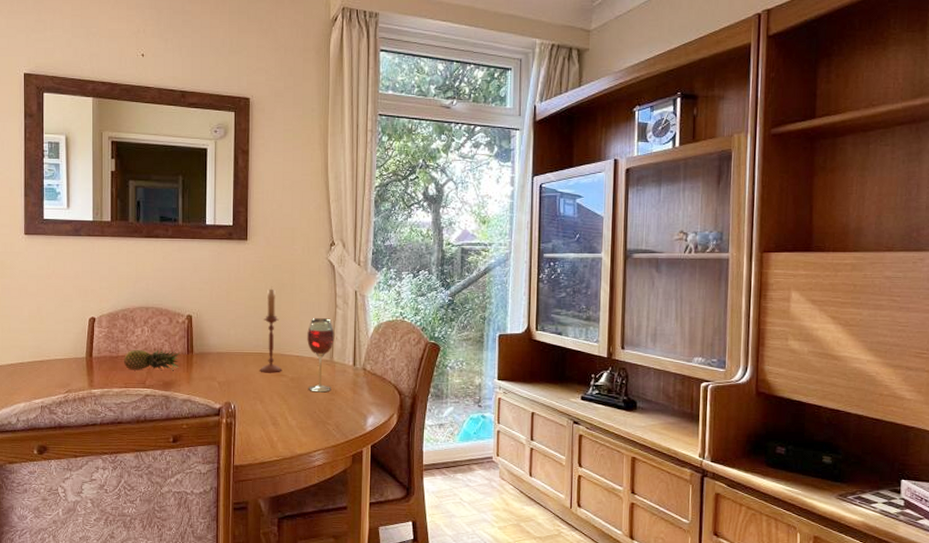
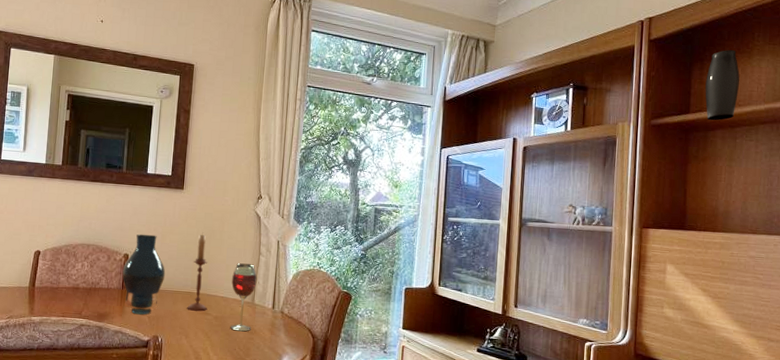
fruit: present [123,349,181,371] -> none [63,282,116,304]
vase: none [186,292,234,381] -> present [122,234,166,315]
vase: none [833,42,874,125] -> present [705,50,740,121]

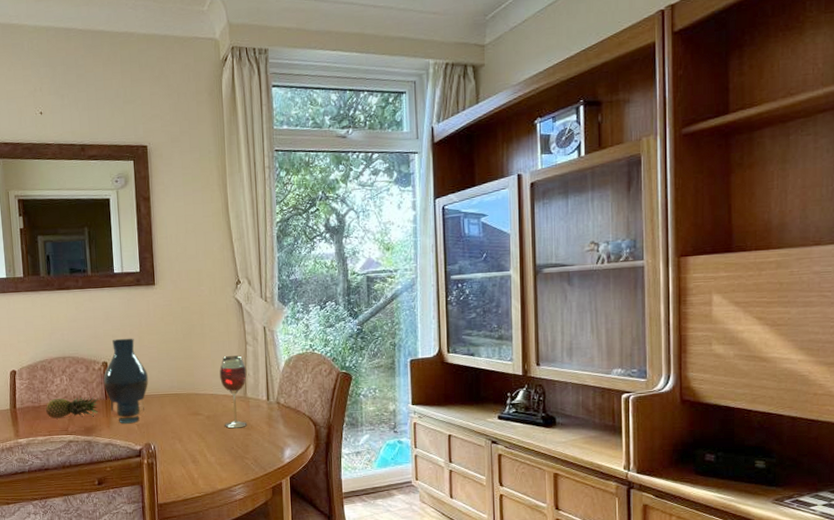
fruit: none [63,282,116,304] -> present [45,396,99,419]
candlestick: present [187,233,208,312] -> none [176,329,197,413]
vase: present [705,50,740,121] -> none [747,28,791,119]

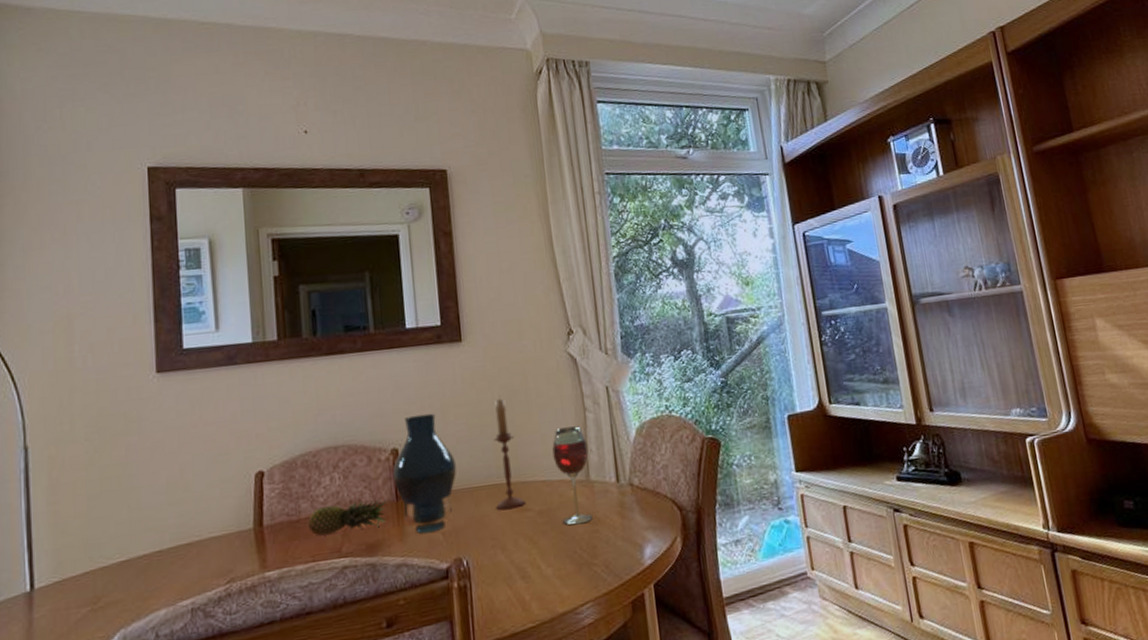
candlestick: none [176,329,197,413] -> present [494,397,525,511]

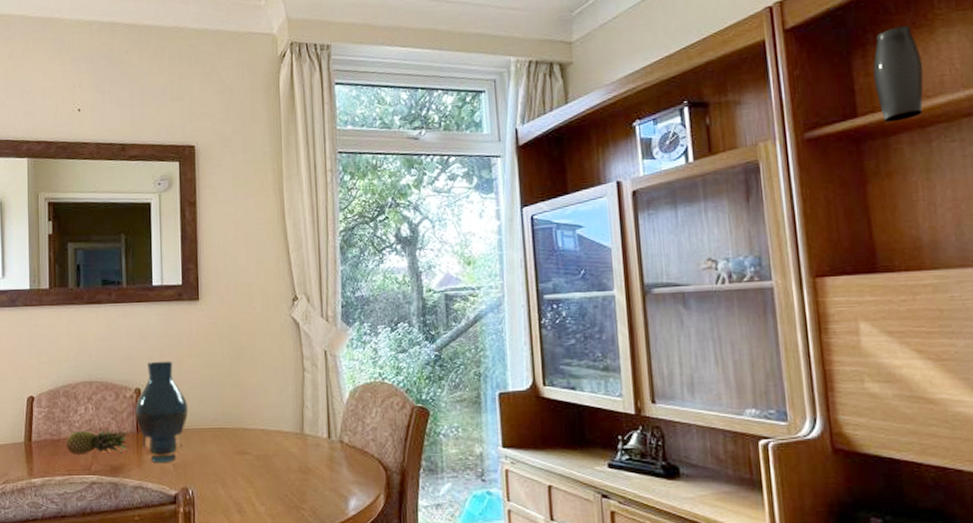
candlestick: present [494,397,525,511] -> none [220,352,245,451]
wineglass: present [552,426,593,526] -> none [272,384,304,472]
vase: none [1080,51,1123,136] -> present [873,26,924,123]

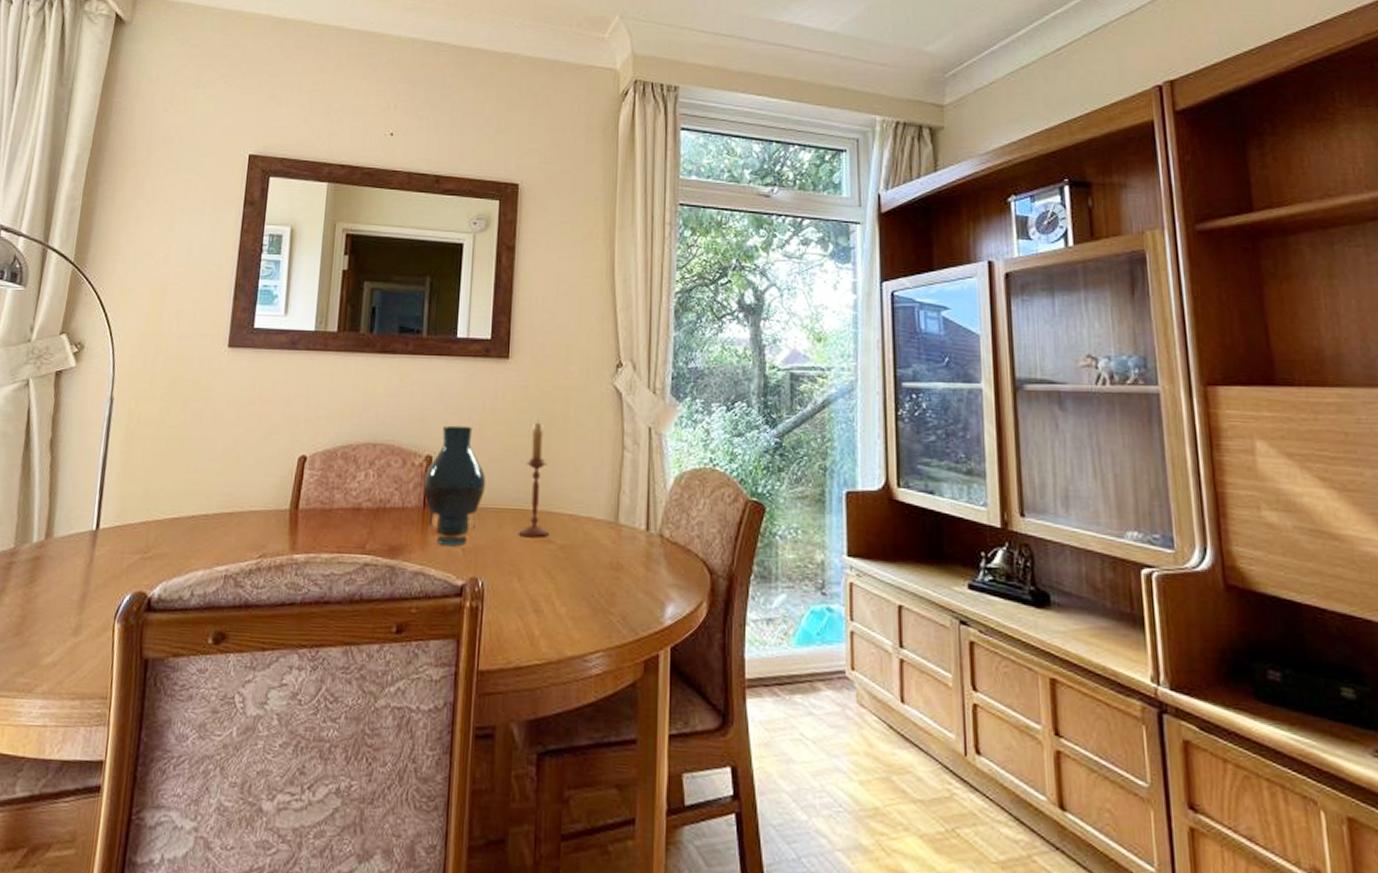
fruit: present [65,429,129,455] -> none [338,500,414,532]
candlestick: none [220,352,245,451] -> present [519,421,548,538]
vase: present [873,26,924,123] -> none [1270,118,1325,220]

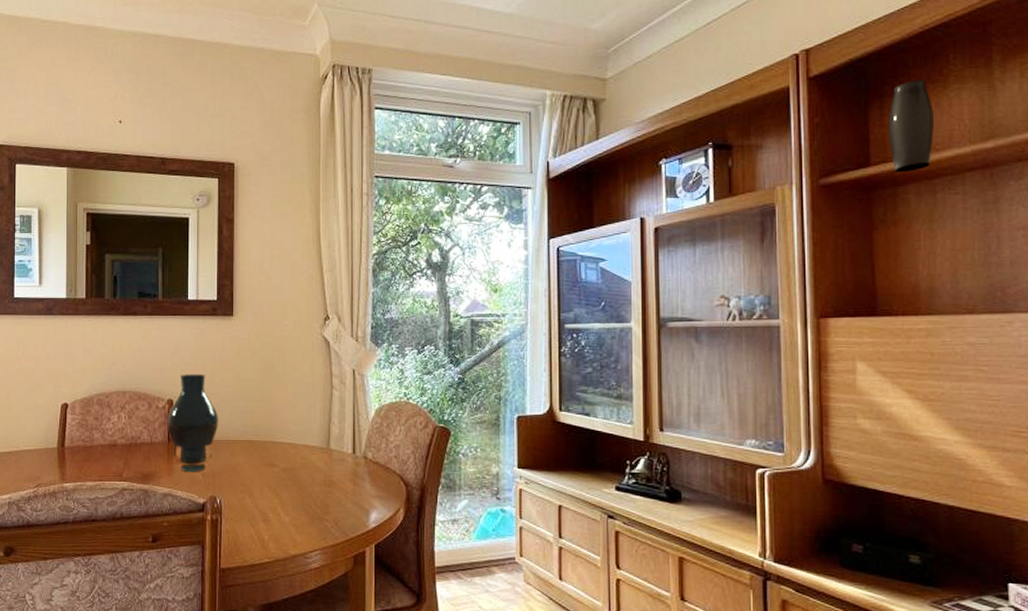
candlestick: present [519,421,548,538] -> none [248,367,272,463]
vase: none [1270,118,1325,220] -> present [888,80,935,173]

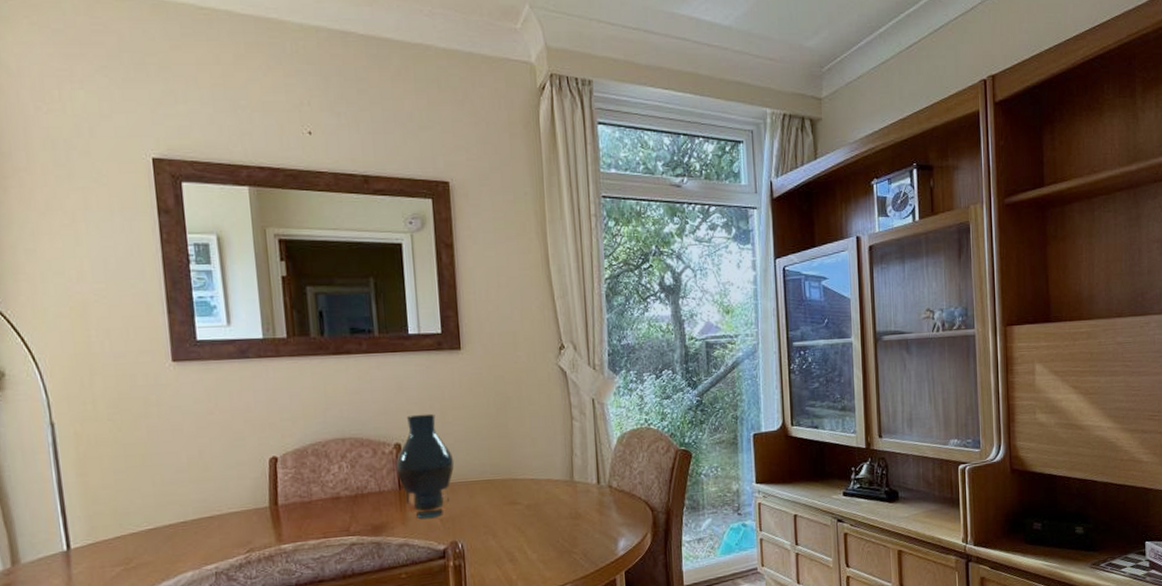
vase: present [888,80,935,173] -> none [1058,108,1093,193]

